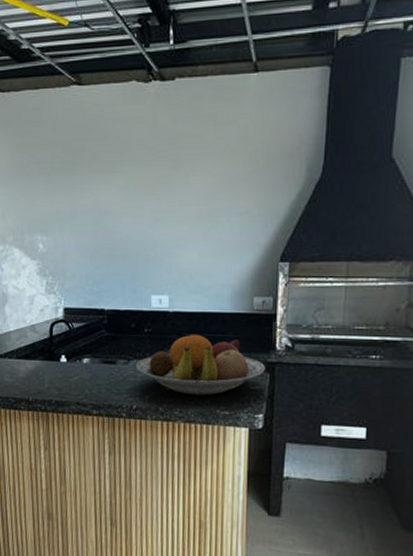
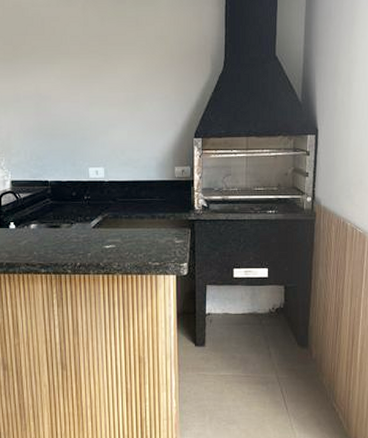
fruit bowl: present [135,334,265,396] -> none [78,199,187,251]

